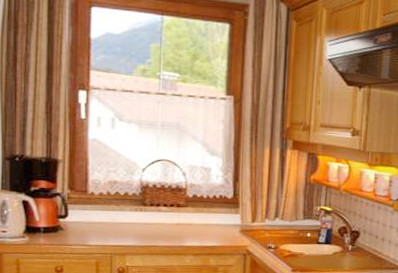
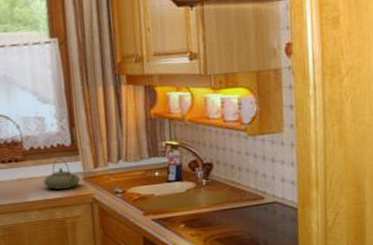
teapot: none [201,208,238,238] -> present [43,157,81,190]

